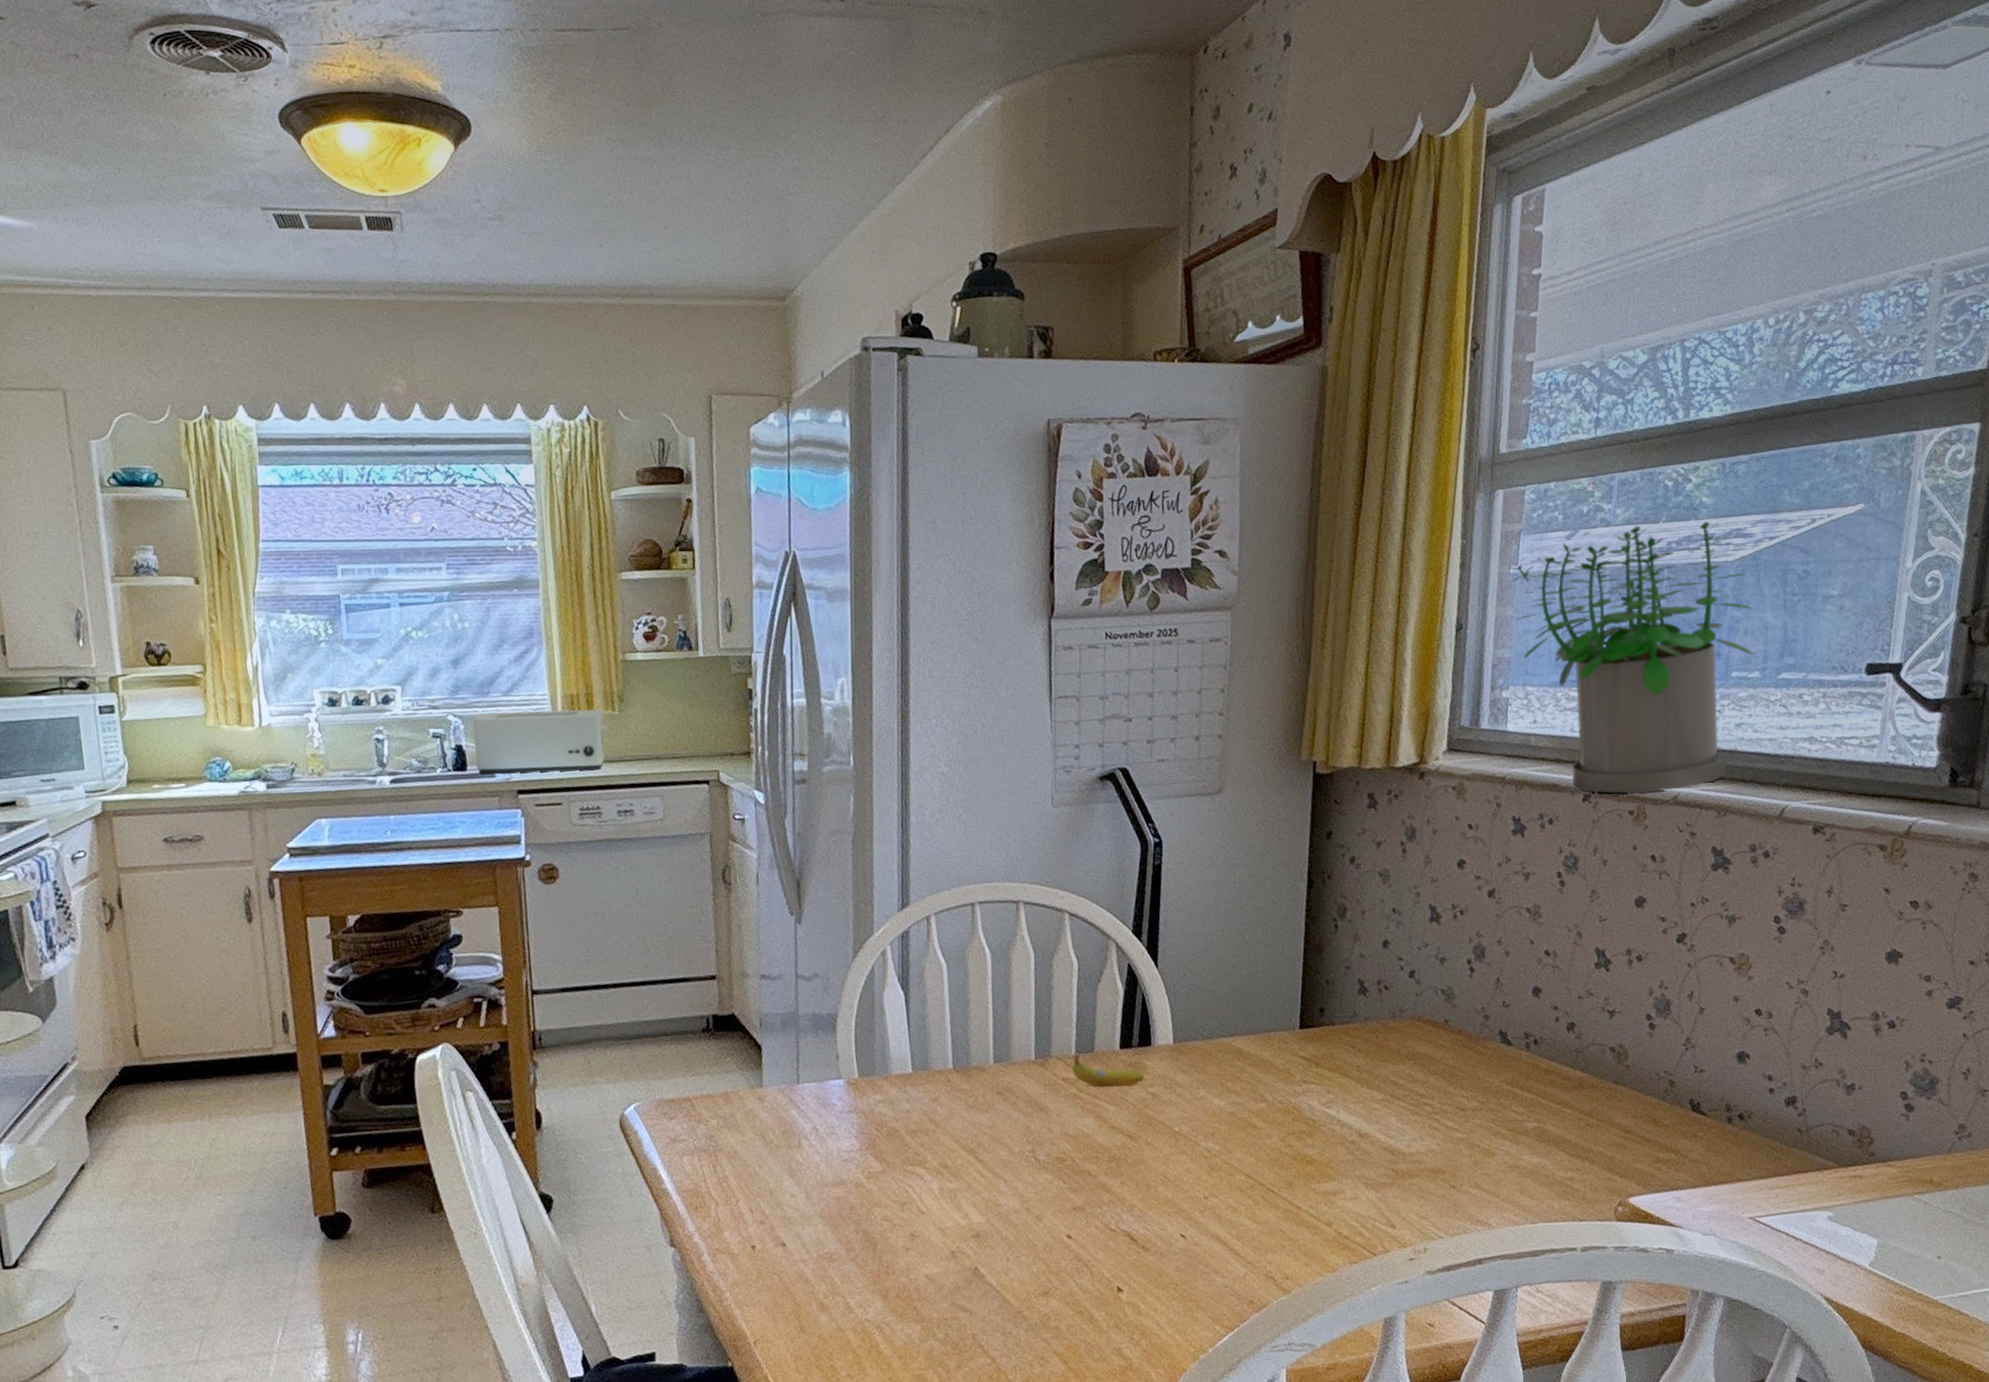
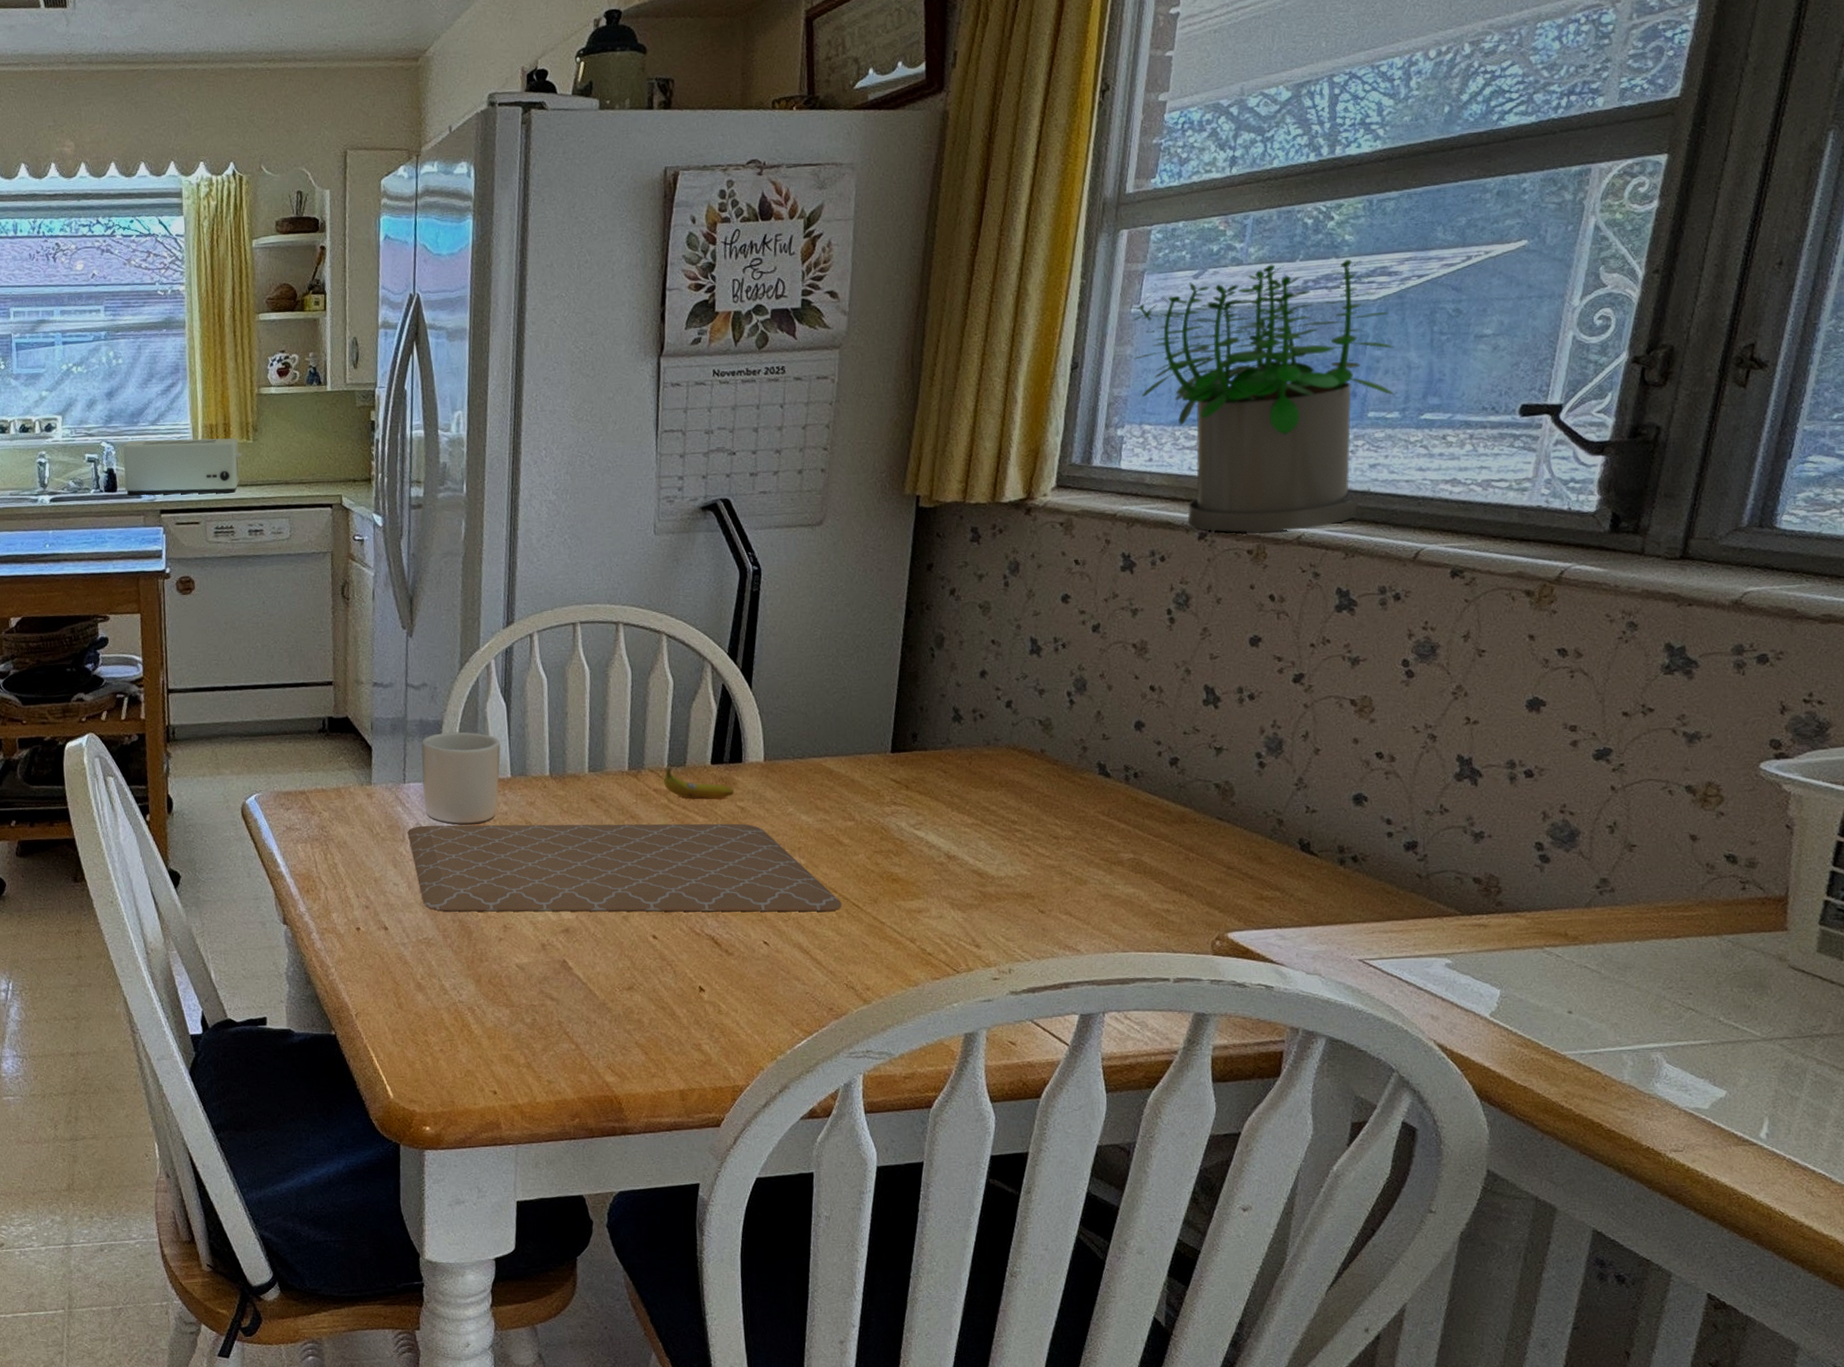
placemat: none [803,1110,1258,1223] -> present [407,823,842,912]
mug: none [815,1025,900,1127] -> present [421,731,501,825]

